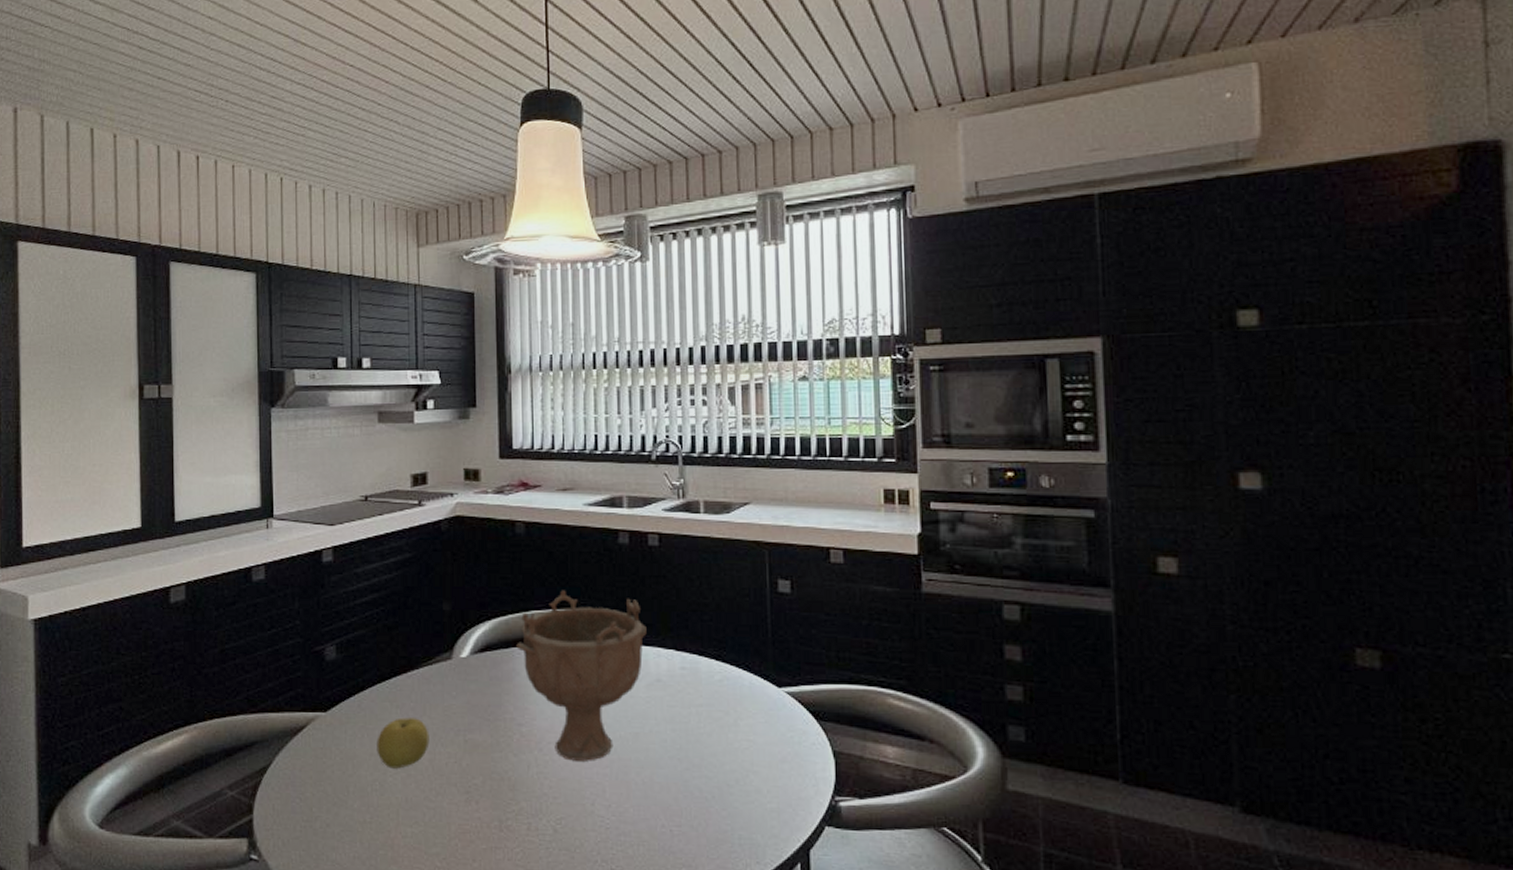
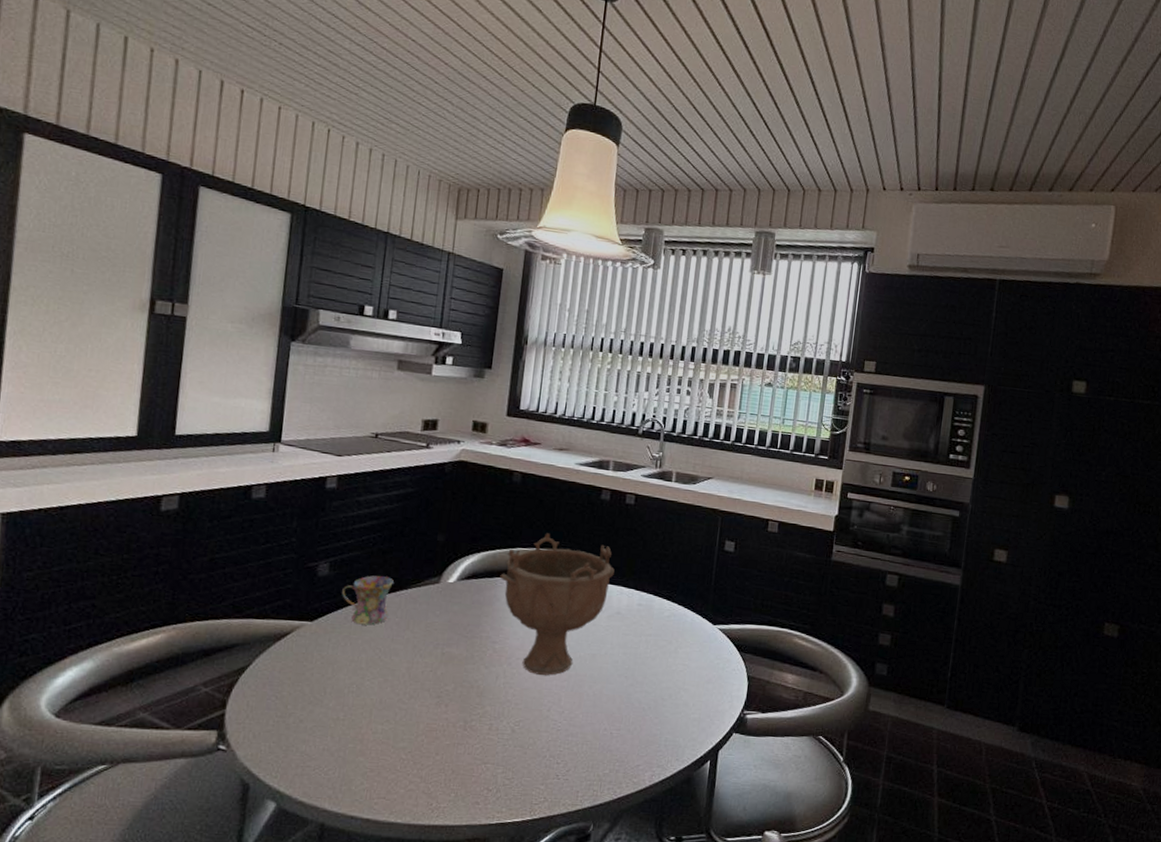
mug: none [352,656,403,713] -> present [342,575,394,625]
fruit: present [376,717,430,769] -> none [357,630,410,675]

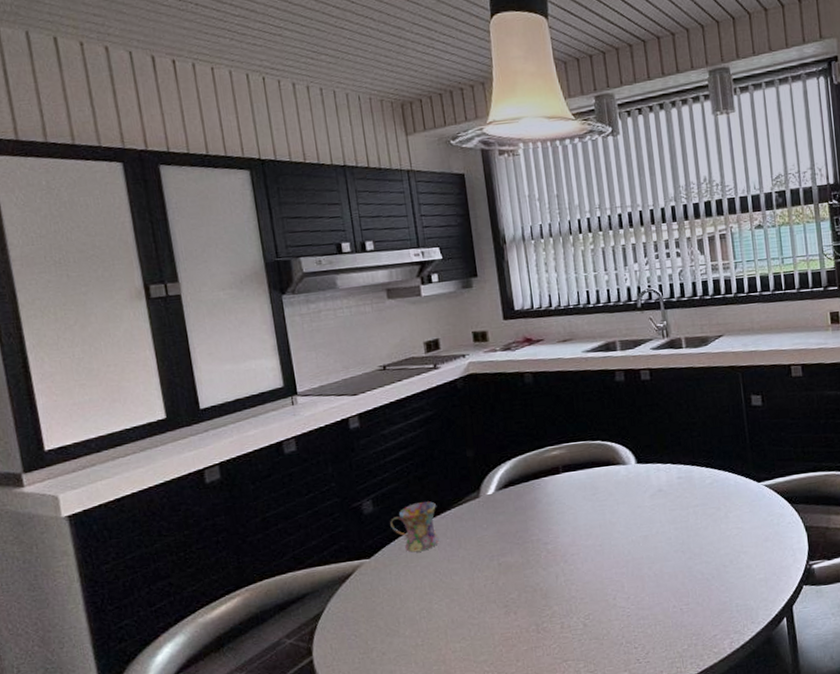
decorative bowl: present [500,533,615,676] -> none [535,426,647,567]

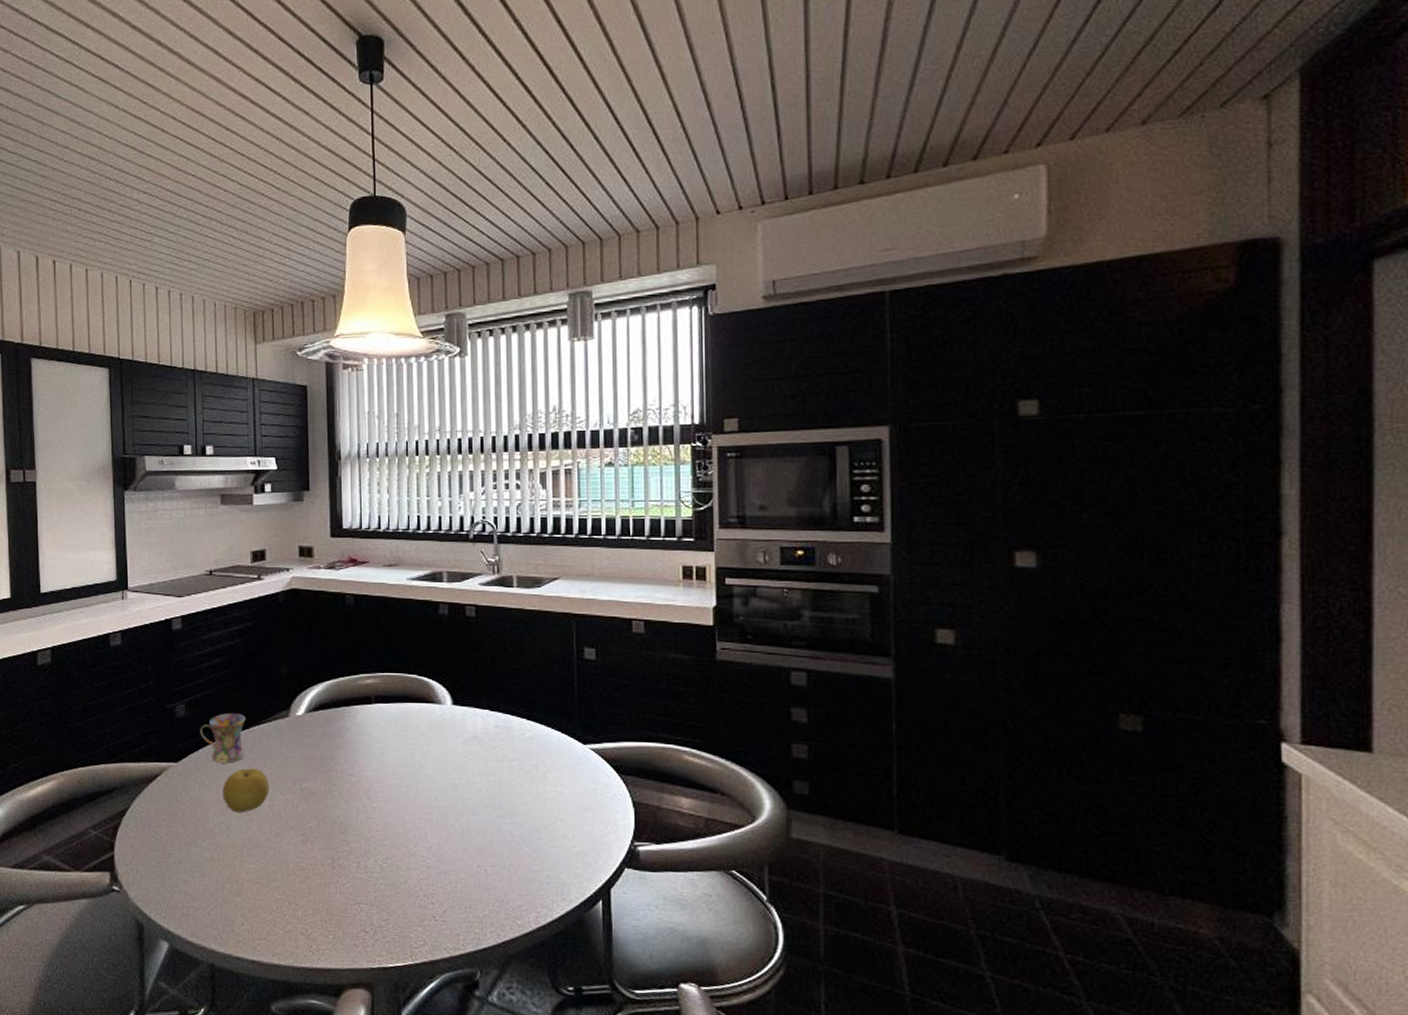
fruit: none [419,551,468,597] -> present [222,768,270,813]

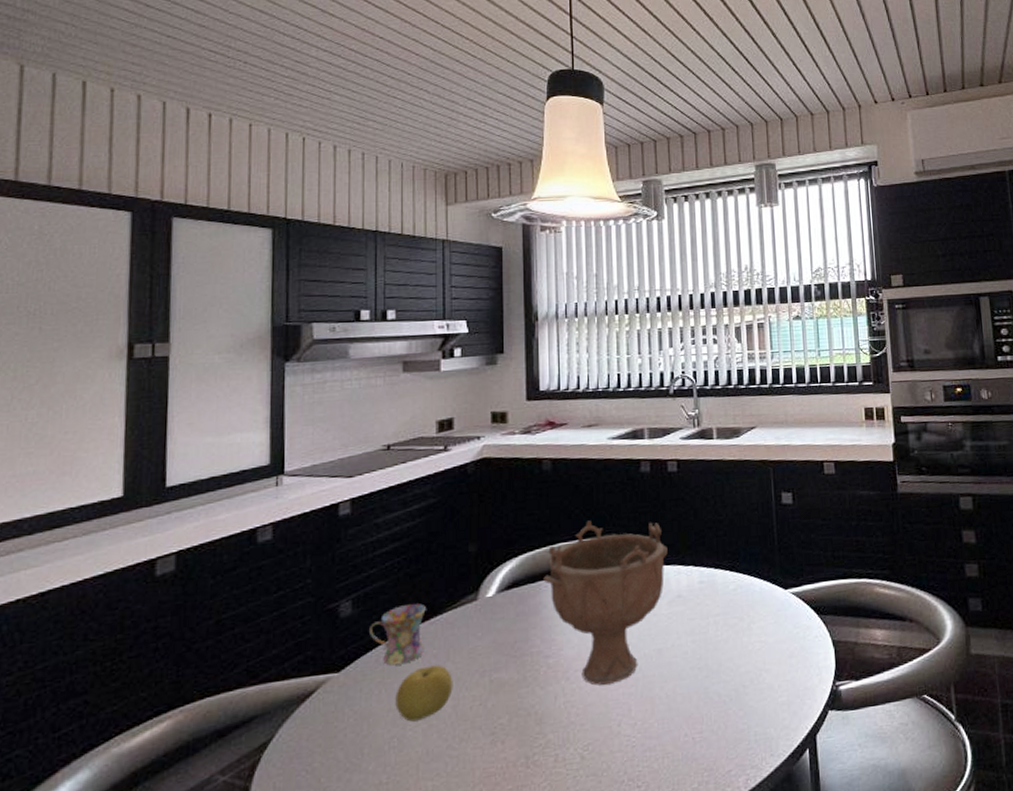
decorative bowl: none [347,656,464,808] -> present [543,520,668,686]

